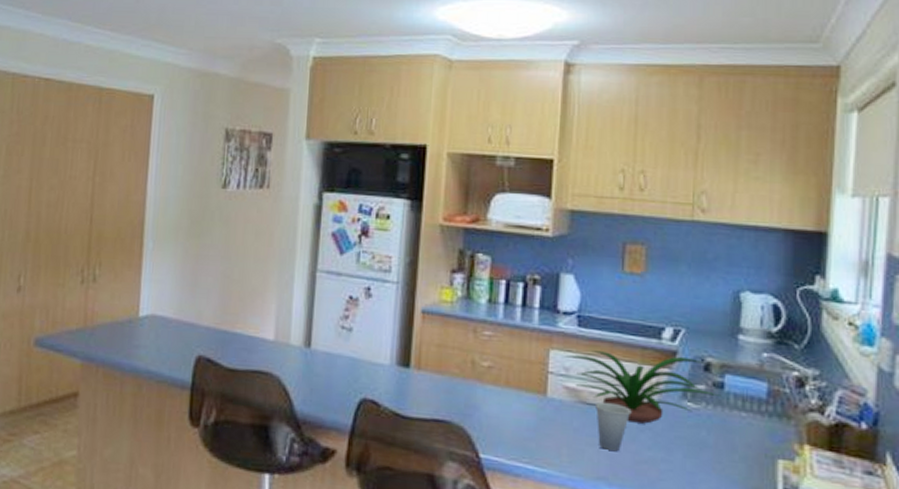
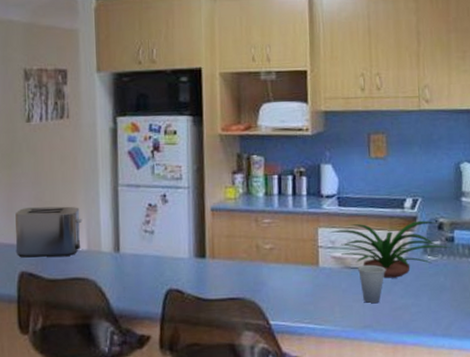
toaster: none [195,284,273,346] -> present [15,206,83,258]

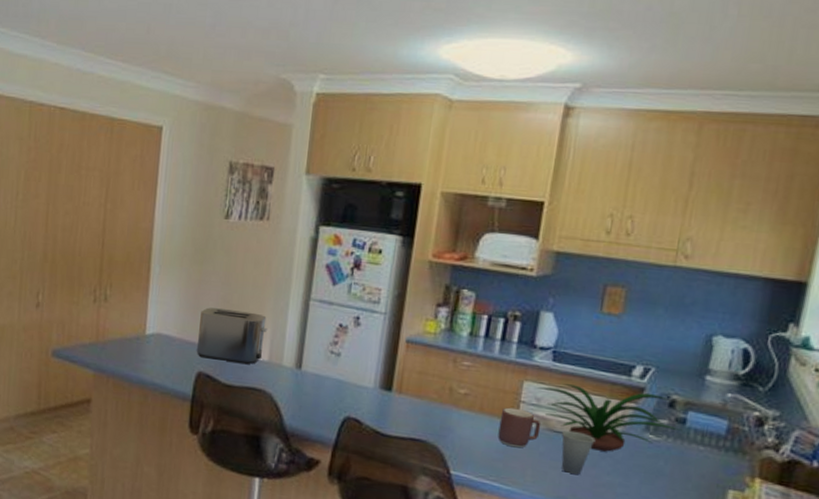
mug: none [304,253,340,289] -> present [497,407,541,449]

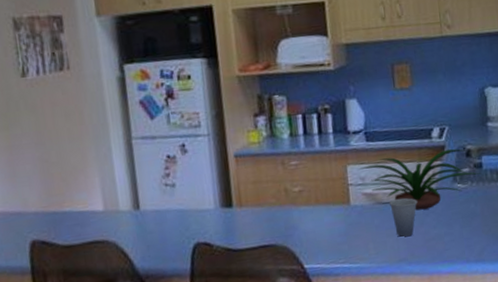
toaster: present [196,307,268,365] -> none [19,165,97,226]
mug: present [497,407,541,449] -> none [334,191,372,228]

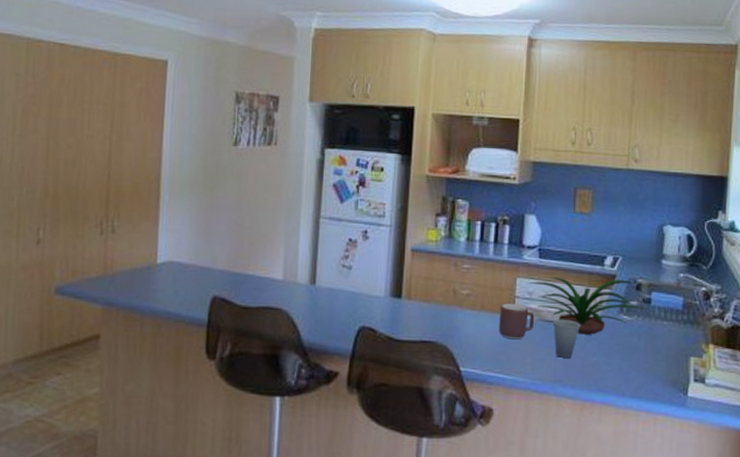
mug: none [334,191,372,228] -> present [499,303,535,340]

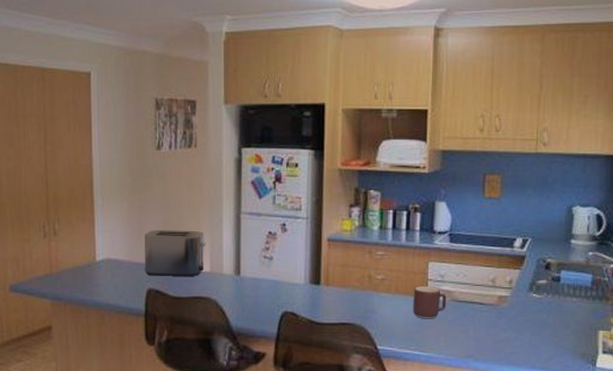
toaster: none [210,232,281,285] -> present [144,230,207,277]
plant: present [529,277,649,335] -> none [440,260,558,313]
cup: present [553,319,581,359] -> none [465,299,492,336]

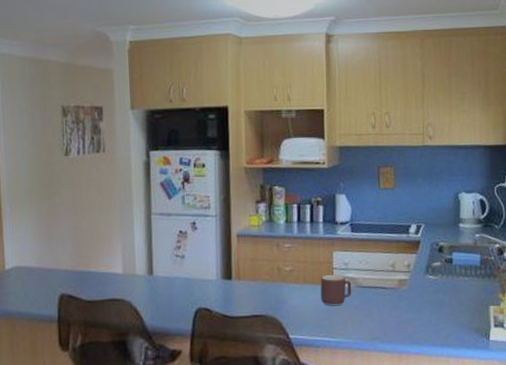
toaster: present [144,230,207,277] -> none [55,233,118,281]

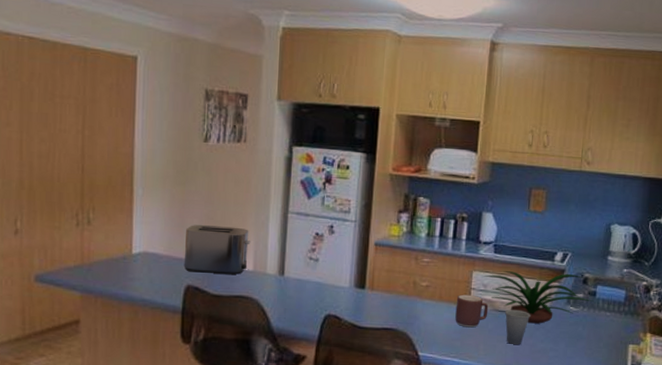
toaster: none [55,233,118,281] -> present [183,225,251,275]
plant: none [344,244,451,296] -> present [484,271,594,324]
cup: none [368,284,393,319] -> present [505,309,531,345]

